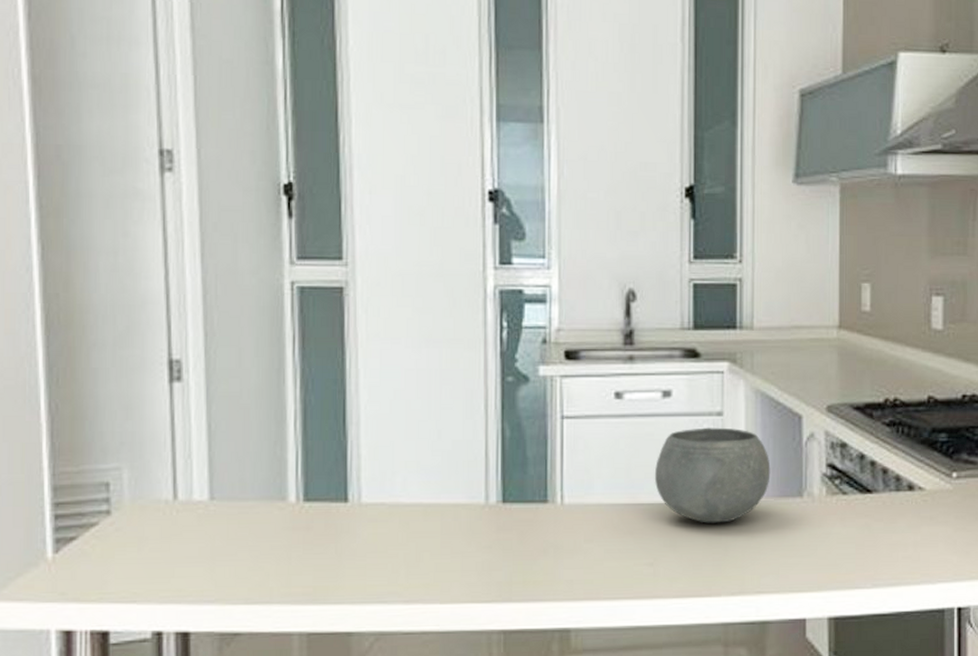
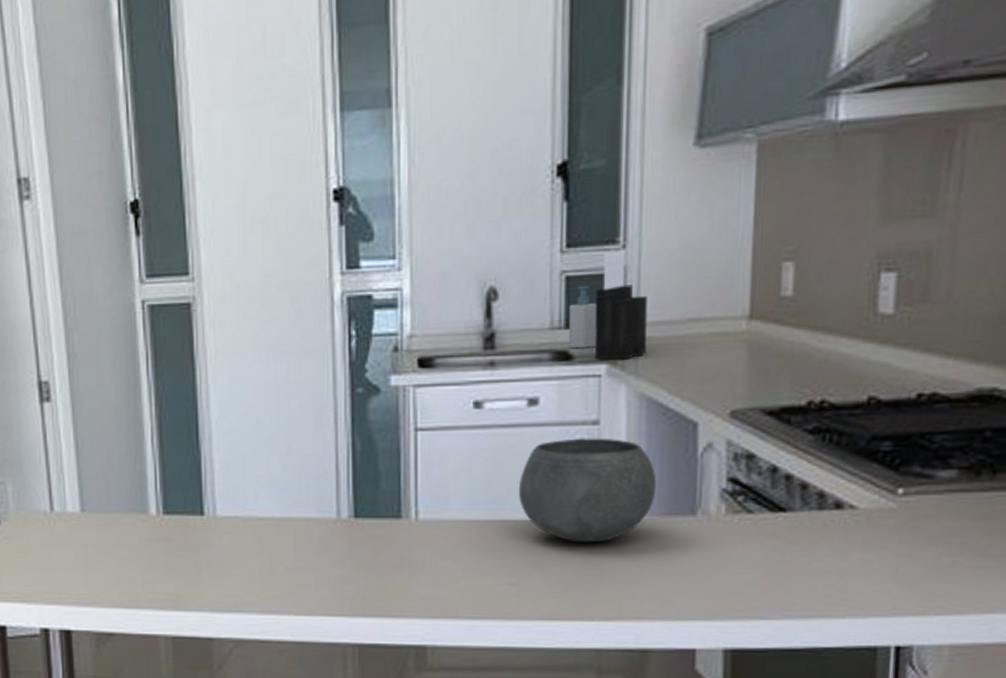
soap bottle: none [696,292,720,348] -> present [568,285,597,349]
knife block: none [718,265,760,359] -> present [594,250,647,360]

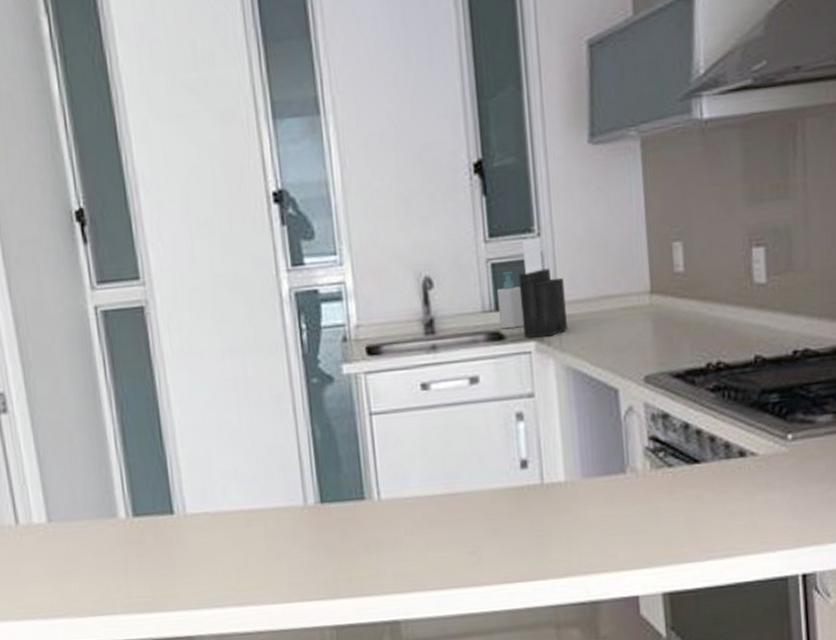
bowl: present [518,438,657,543] -> none [468,409,590,508]

